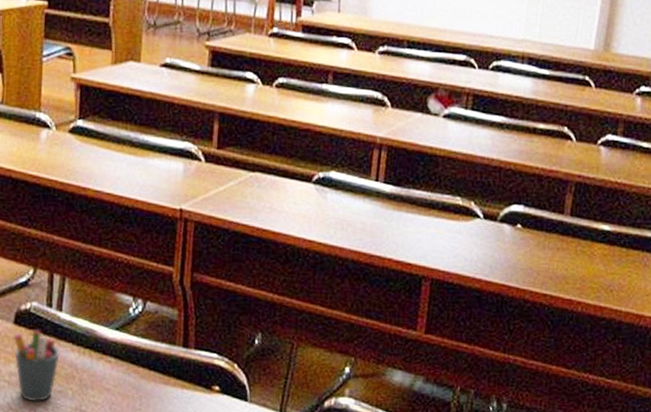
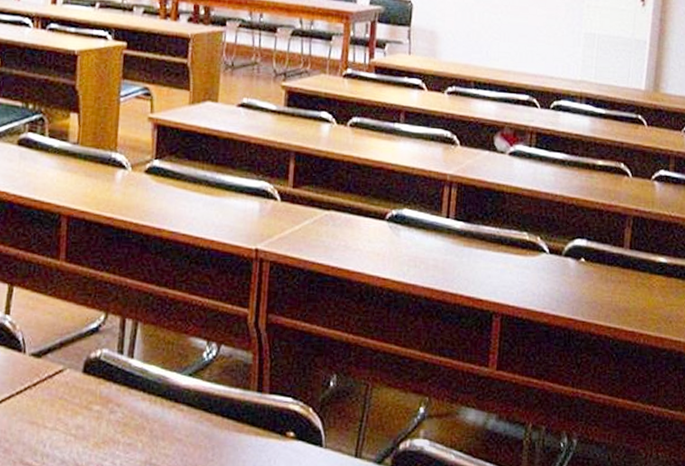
pen holder: present [13,330,60,402] -> none [81,378,130,457]

